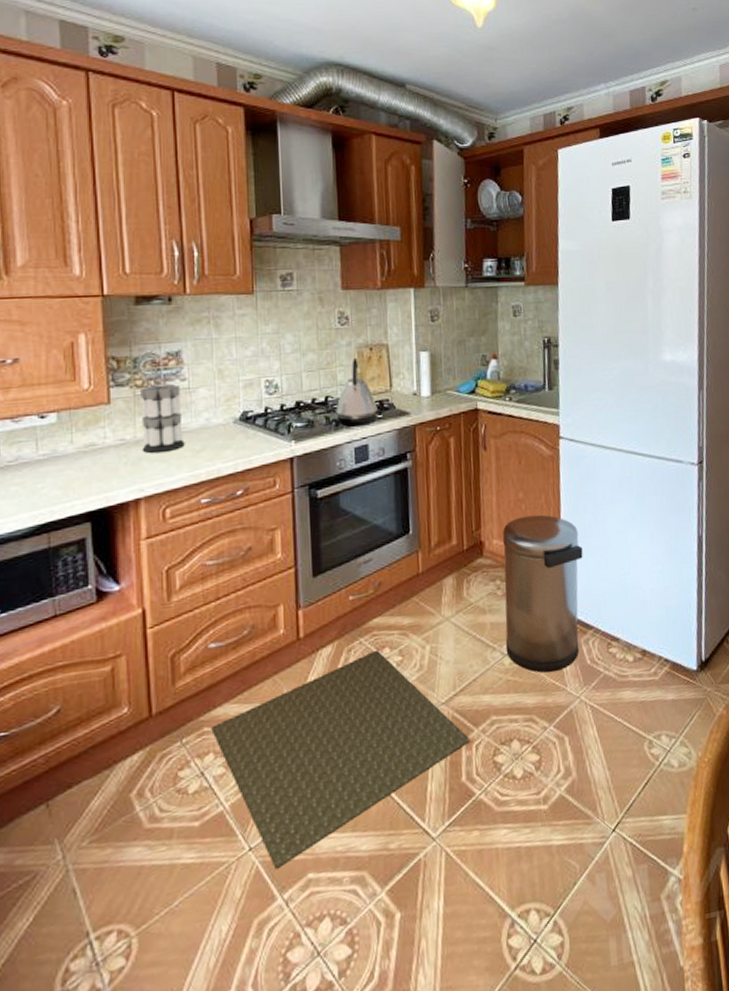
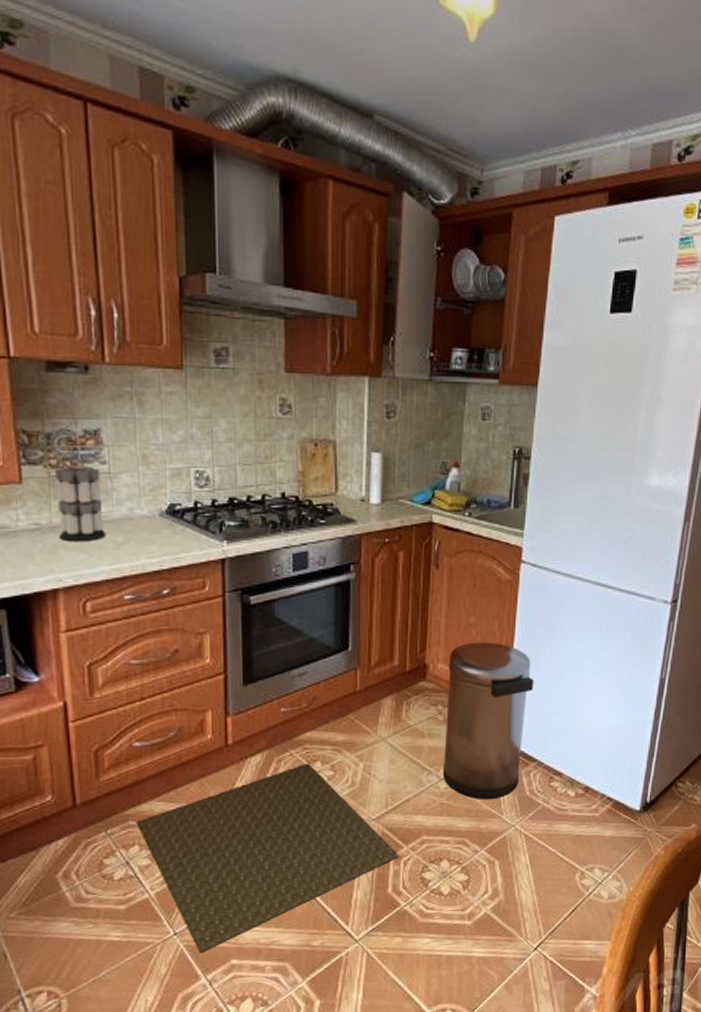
kettle: present [336,357,378,427] -> none [273,453,320,531]

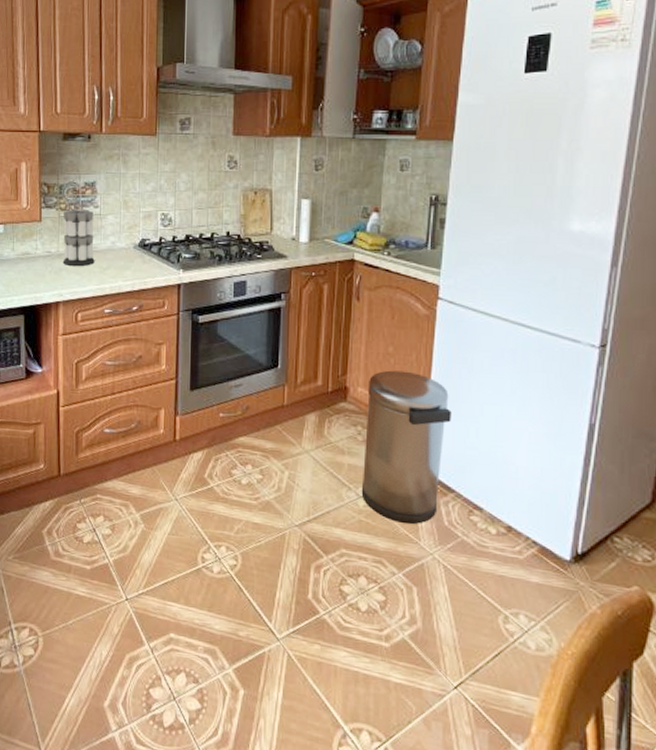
floor mat: present [136,764,399,953] -> none [103,465,319,621]

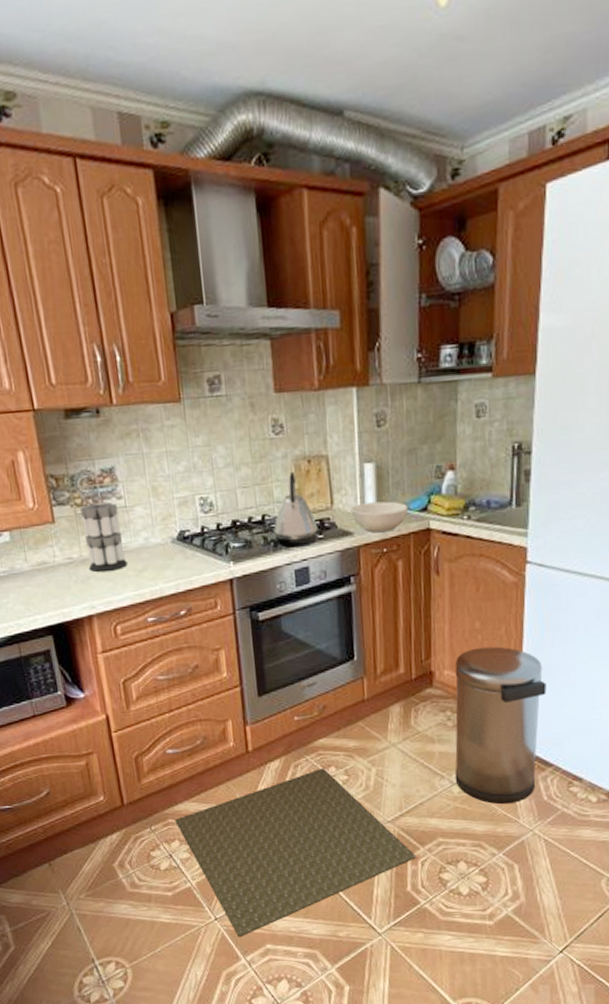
floor mat: none [103,465,319,621] -> present [175,769,416,937]
kettle: none [220,199,258,263] -> present [273,471,318,548]
bowl: none [287,232,337,259] -> present [350,501,409,533]

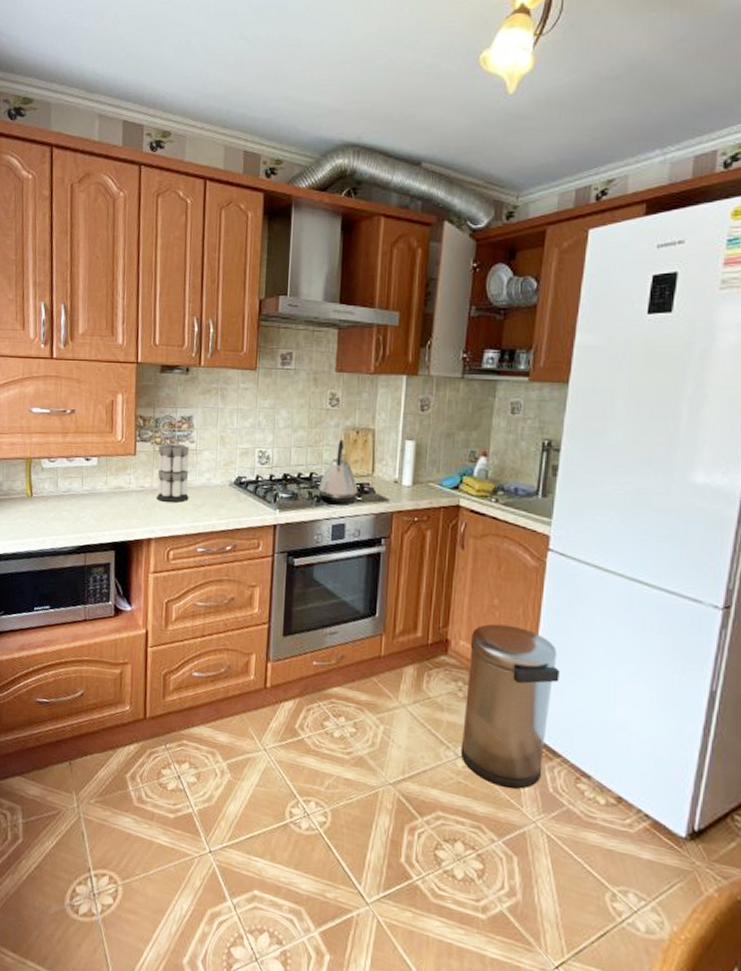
floor mat: present [175,769,416,937] -> none [189,717,414,876]
bowl: present [350,501,409,533] -> none [389,474,442,503]

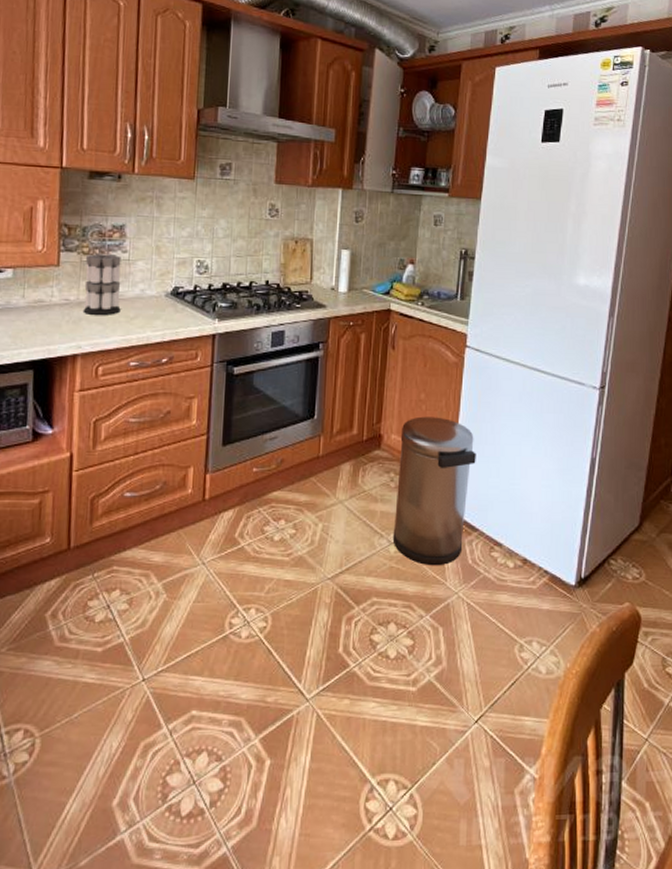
kettle: present [318,439,358,505] -> none [258,248,297,313]

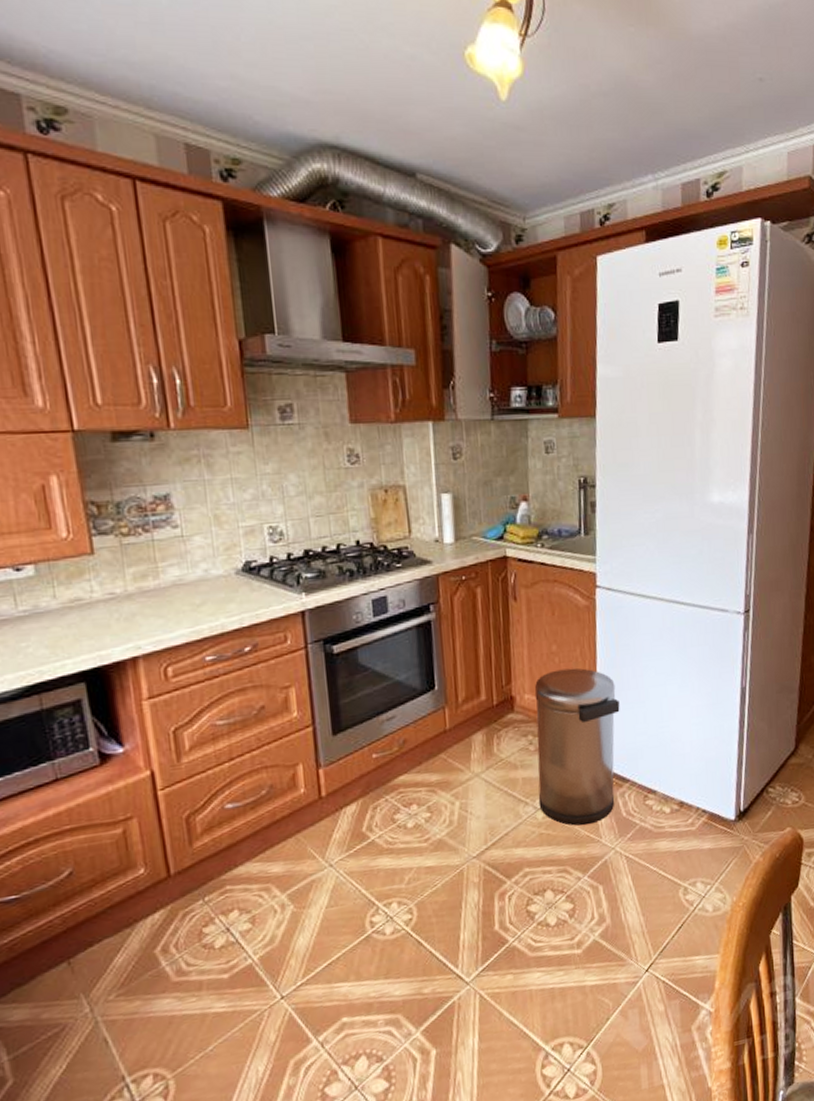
spice rack: present [84,247,121,315] -> none [125,524,183,608]

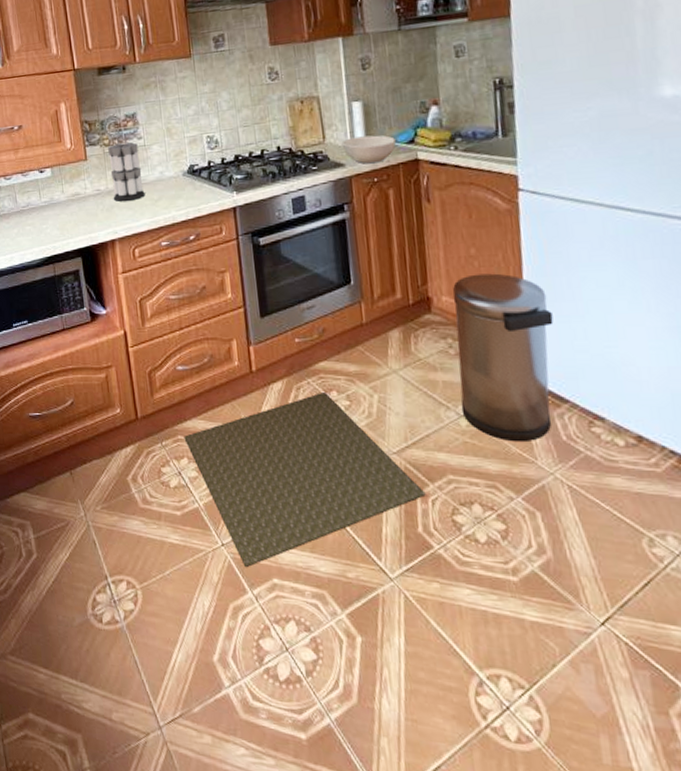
spice rack: none [125,524,183,608] -> present [107,137,145,202]
floor mat: none [234,808,503,1014] -> present [184,393,426,567]
bowl: none [429,530,486,561] -> present [341,135,397,164]

